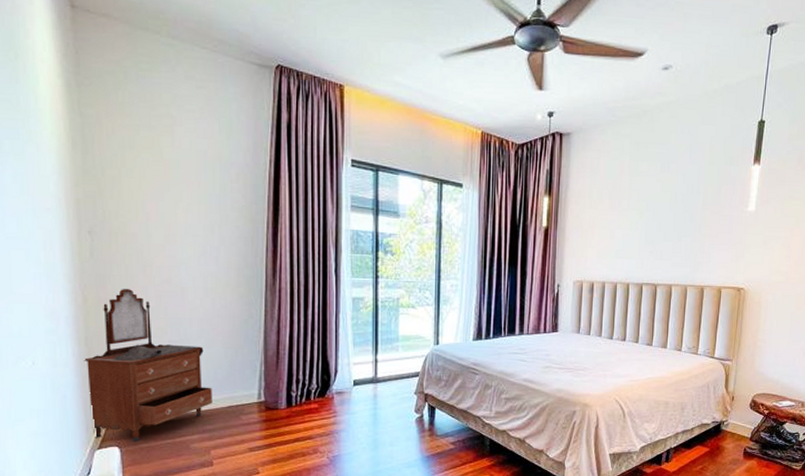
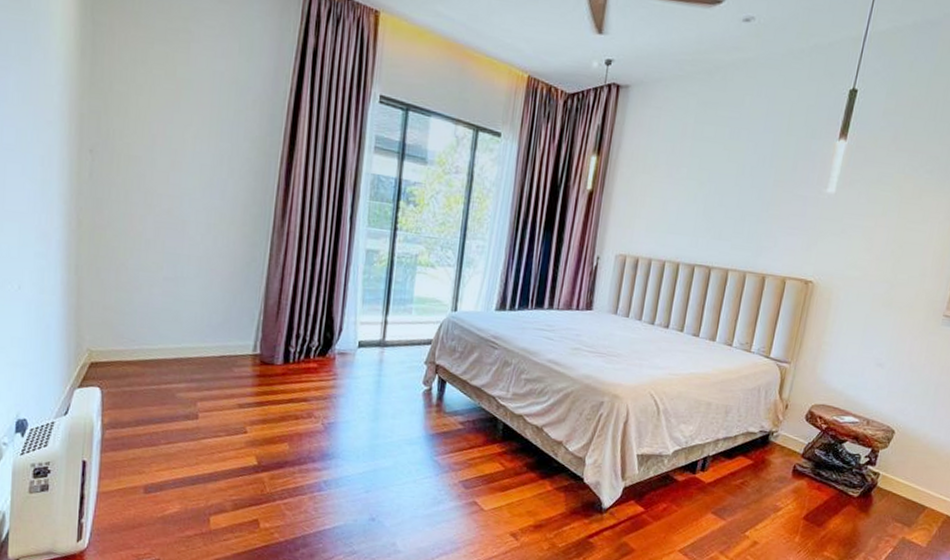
dresser: present [84,289,213,442] -> none [72,216,205,384]

